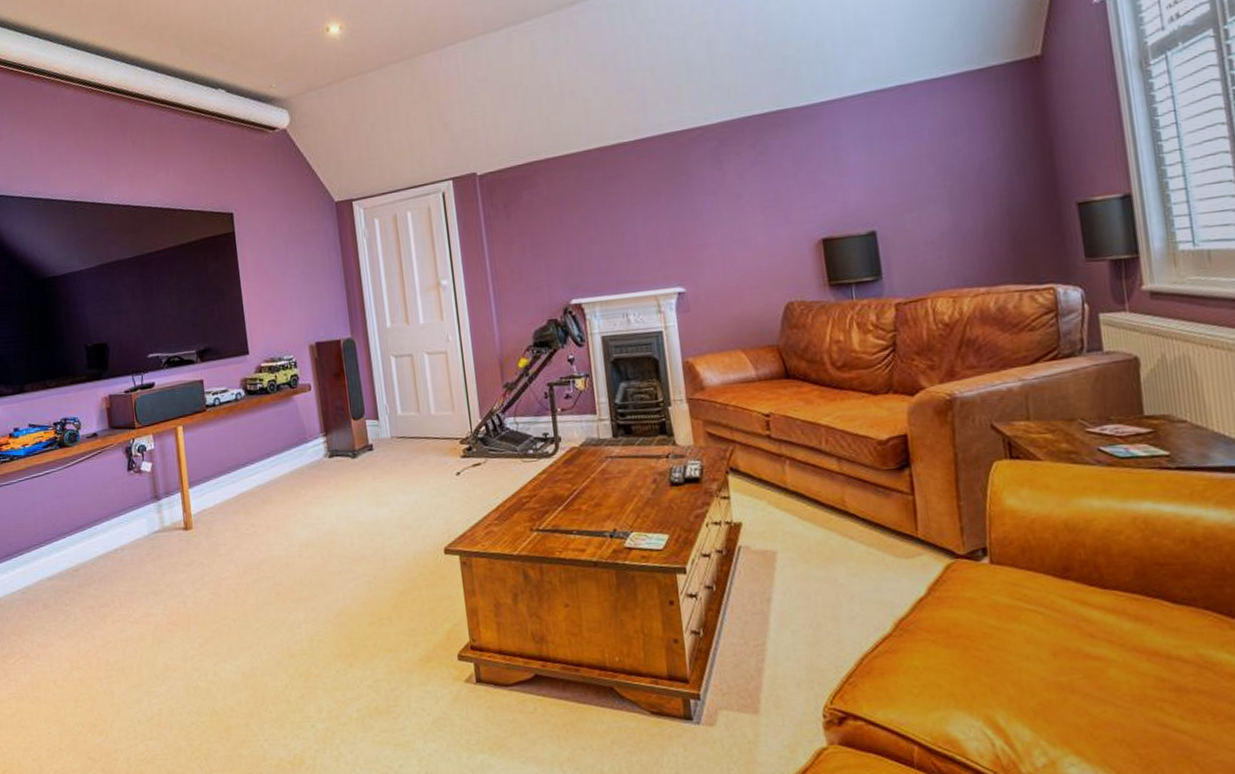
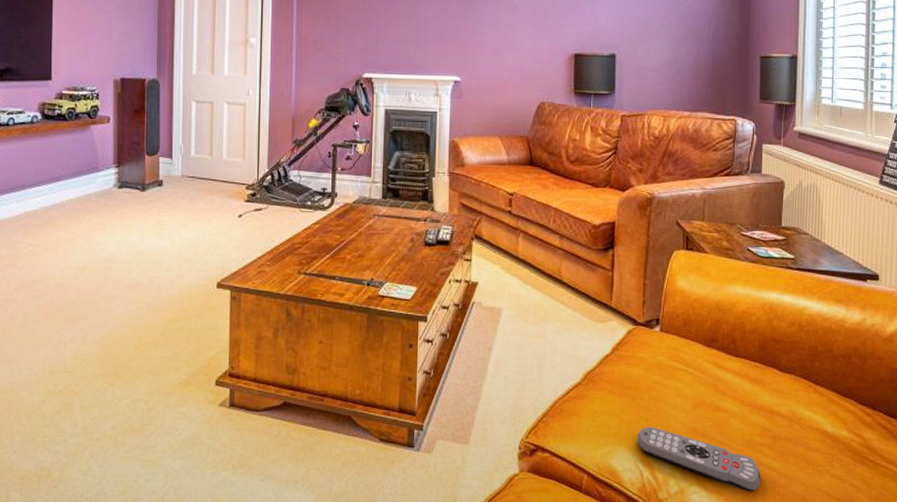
remote control: none [979,683,1167,762] -> present [637,426,761,492]

